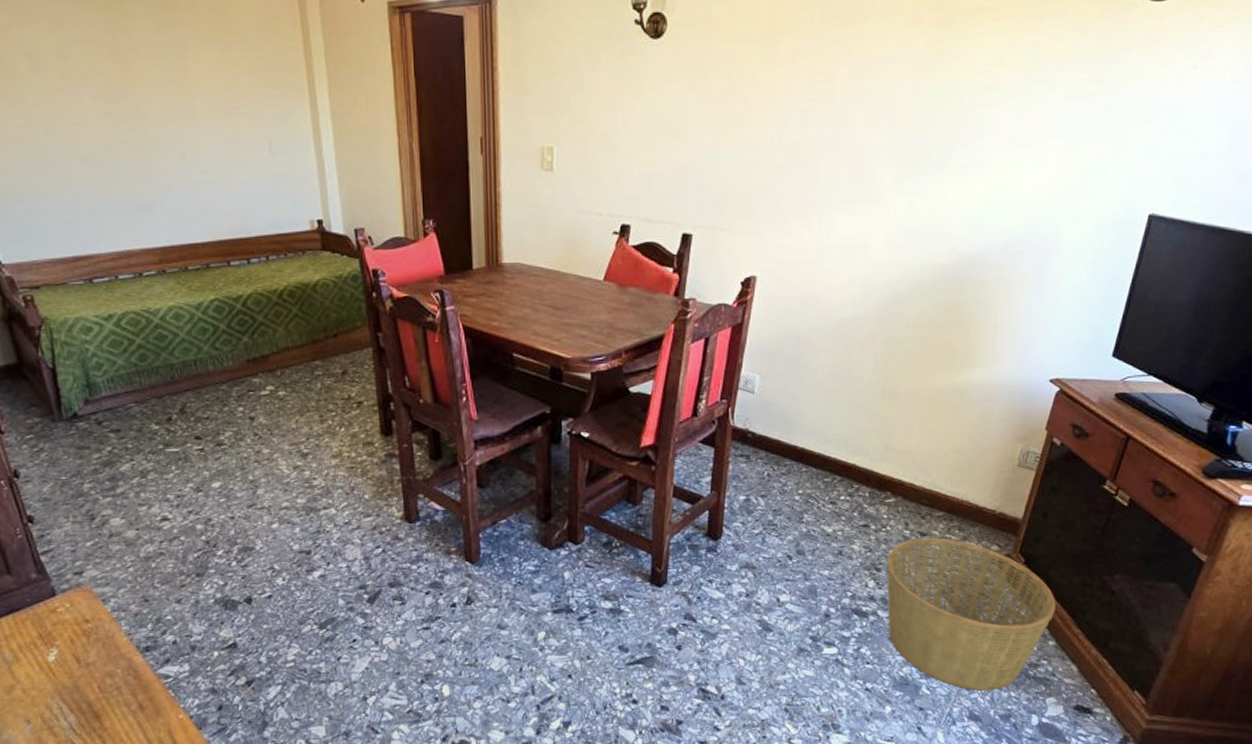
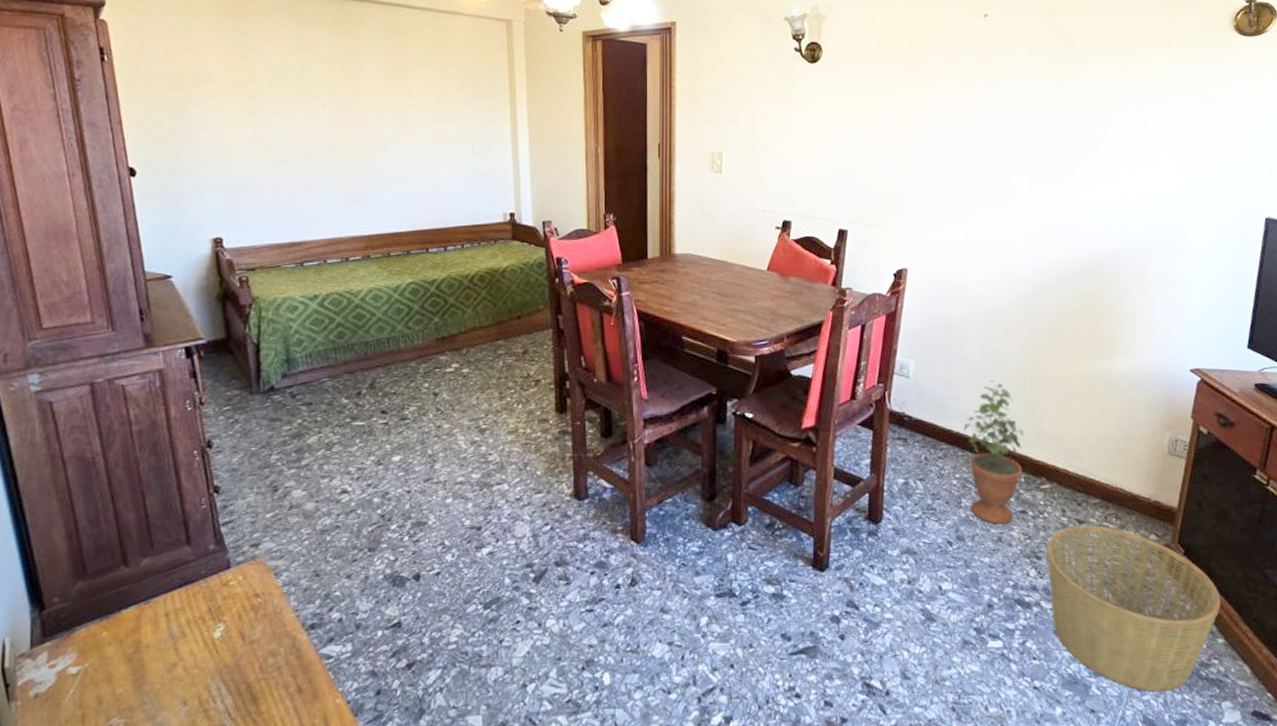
potted plant: none [809,394,871,538] -> present [963,380,1024,524]

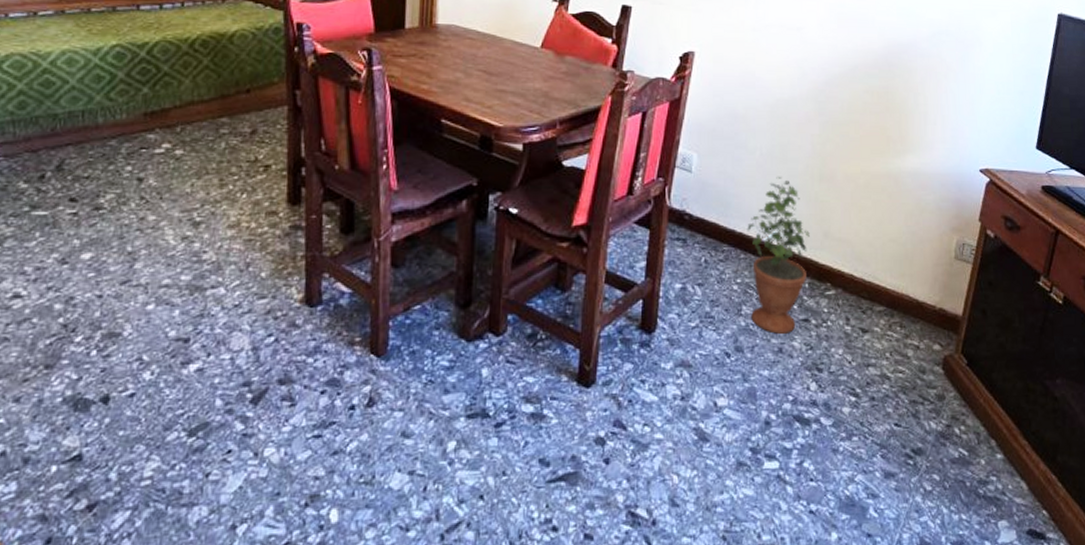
basket: present [1047,525,1221,692] -> none [829,334,1002,513]

